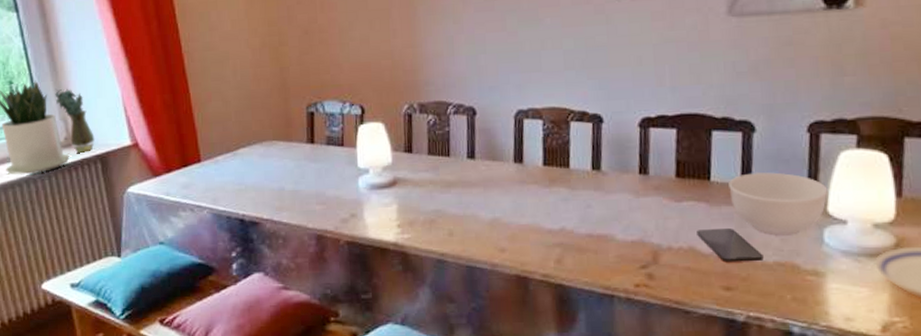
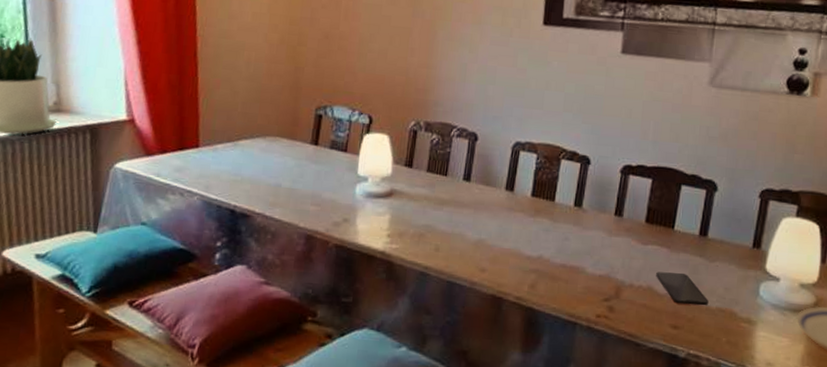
vase: present [55,88,95,154] -> none [50,50,88,122]
bowl: present [728,172,828,236] -> none [688,227,769,286]

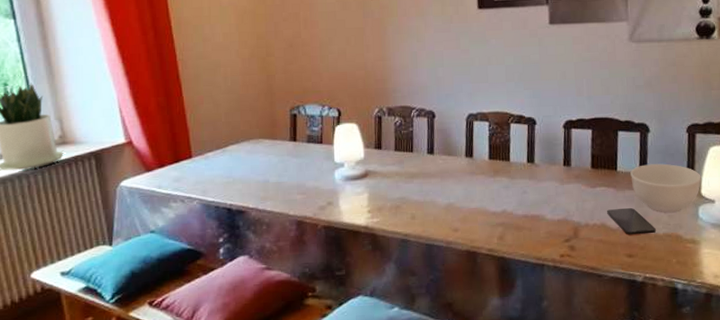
bowl: none [688,227,769,286] -> present [630,163,702,213]

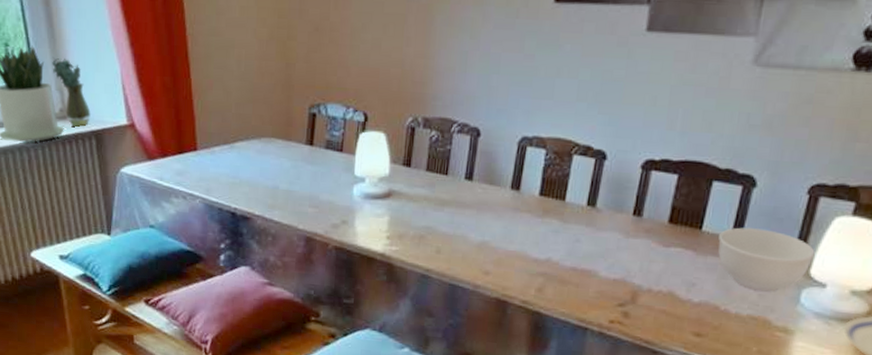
vase: none [51,90,89,151] -> present [52,57,91,128]
phone: present [607,207,656,235] -> none [678,276,739,314]

